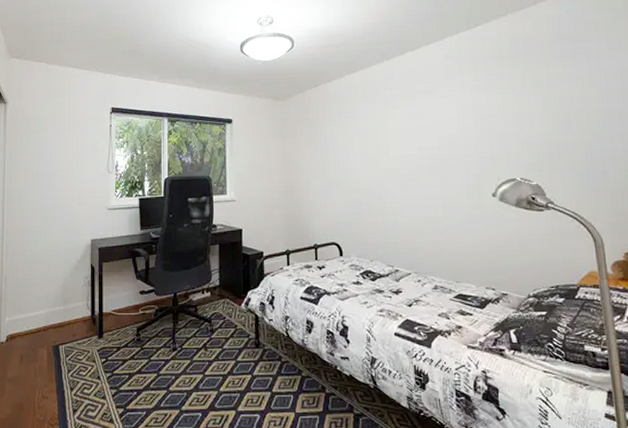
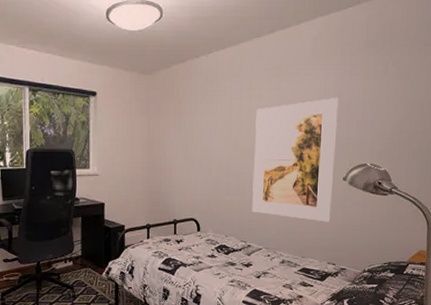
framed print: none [392,113,484,243] -> present [252,98,339,222]

